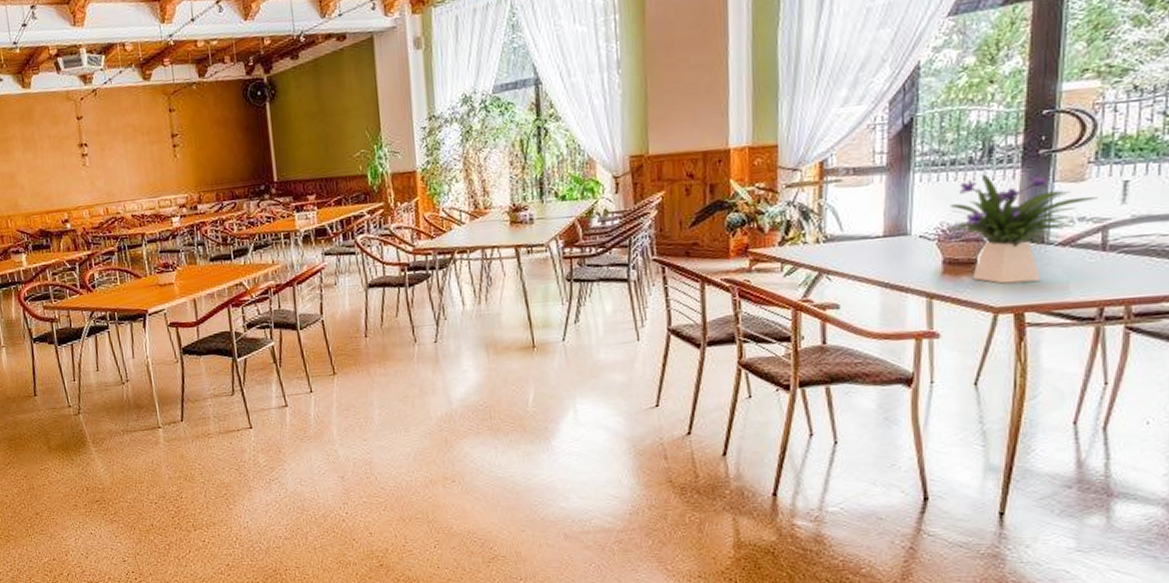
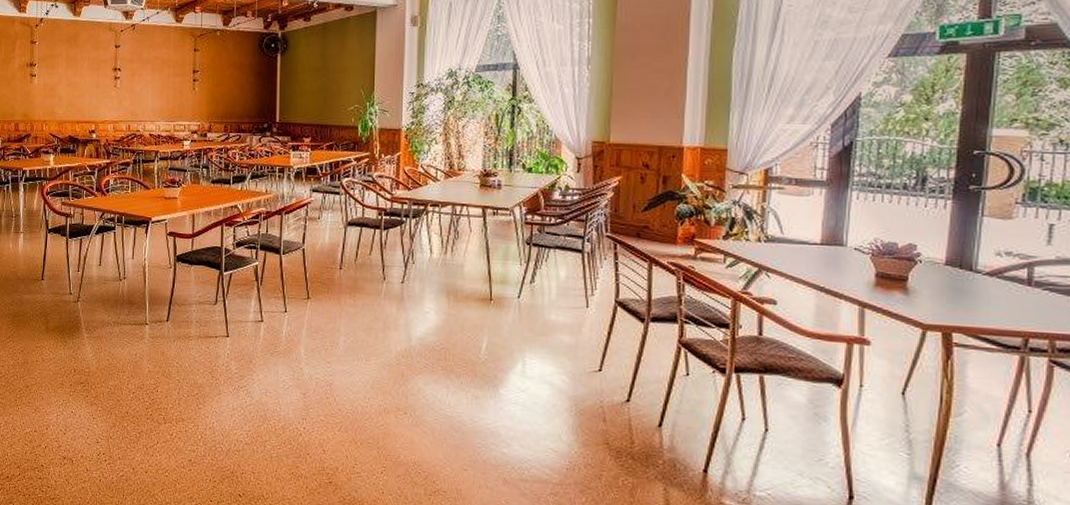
flower arrangement: present [940,173,1098,284] -> none [874,200,1024,305]

